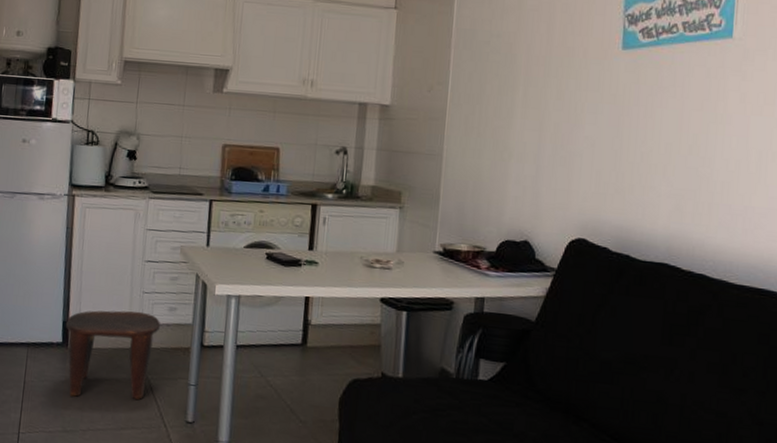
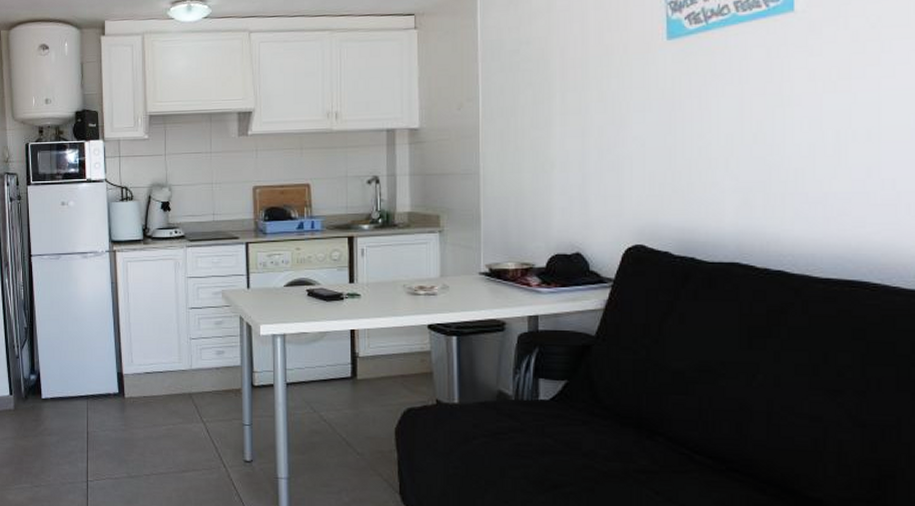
stool: present [65,310,161,400] -> none [119,357,211,444]

